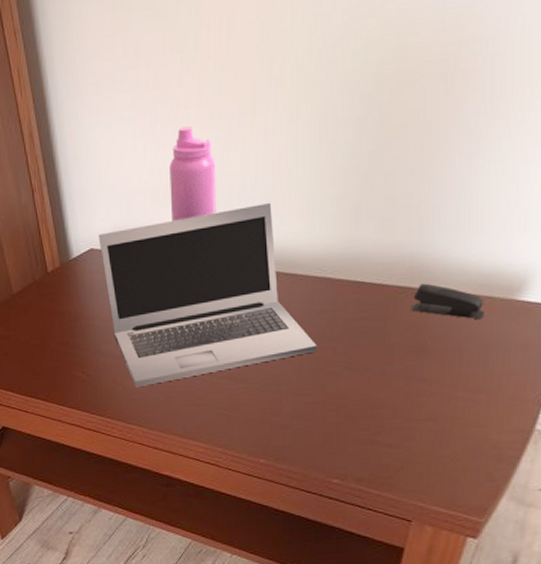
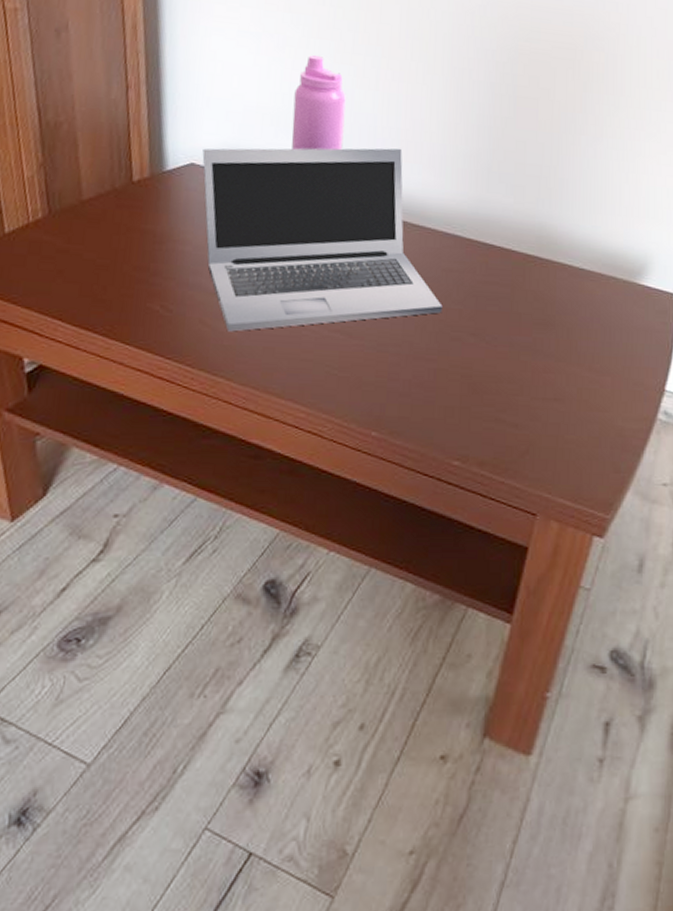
stapler: present [411,283,485,319] -> none [539,255,609,298]

